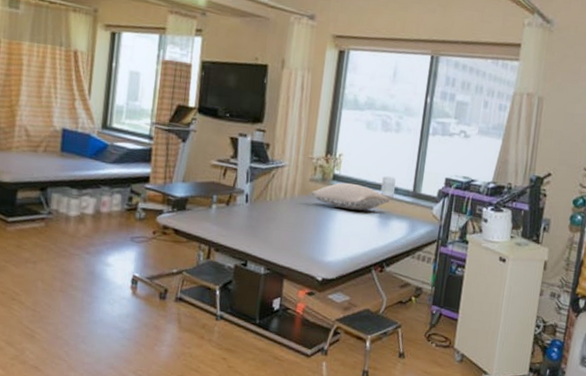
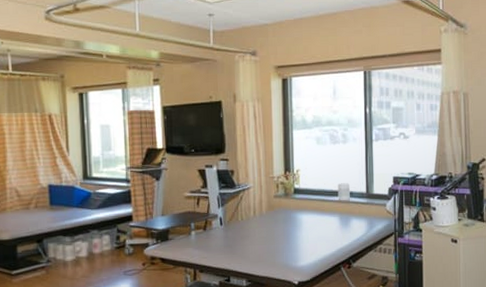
pillow: present [311,182,390,211] -> none [277,193,347,218]

